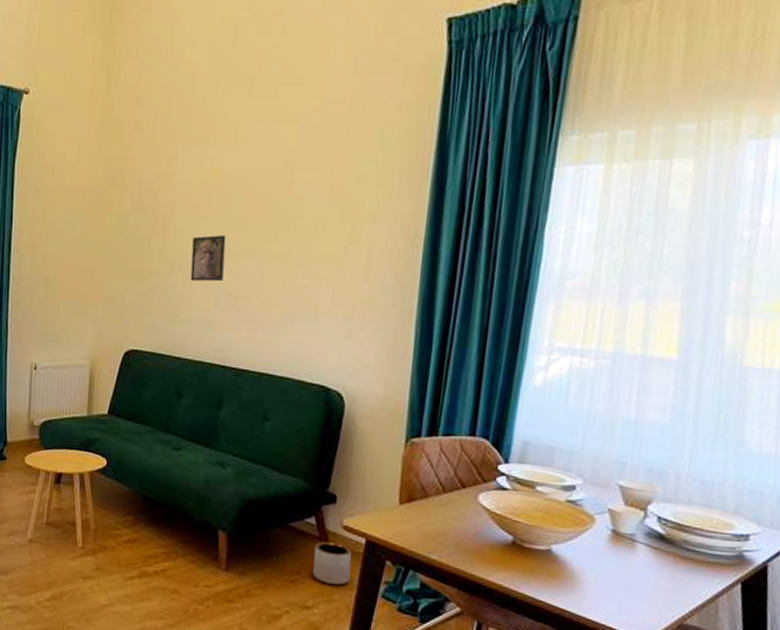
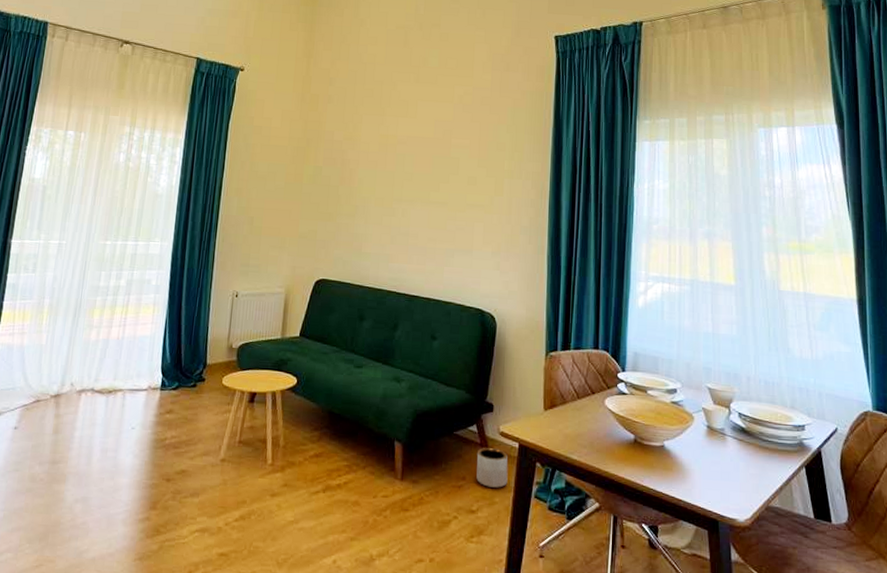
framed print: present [190,234,226,282] -> none [371,185,400,223]

